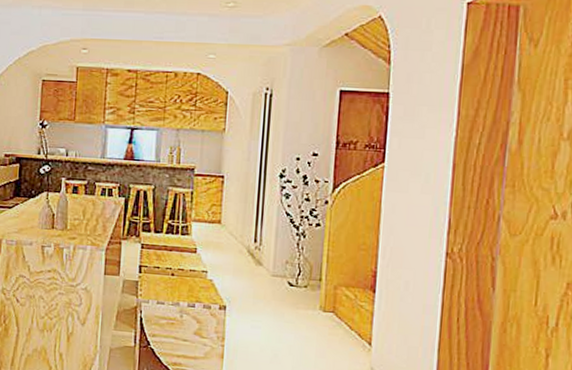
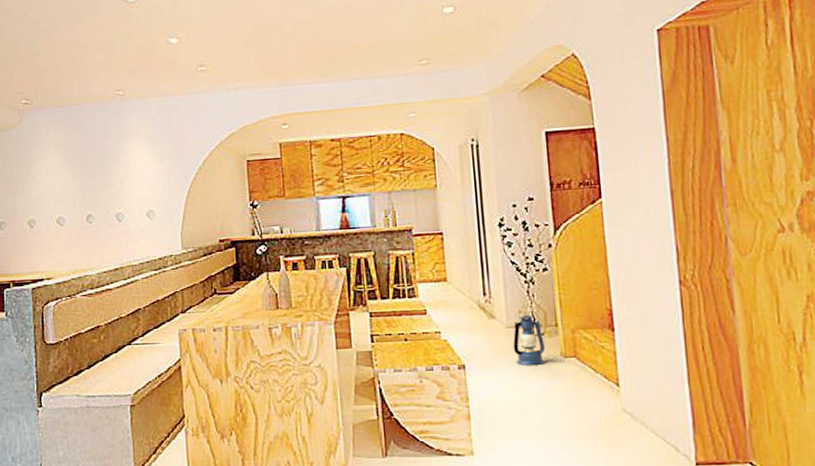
lantern: none [275,266,307,315] -> present [513,315,546,365]

